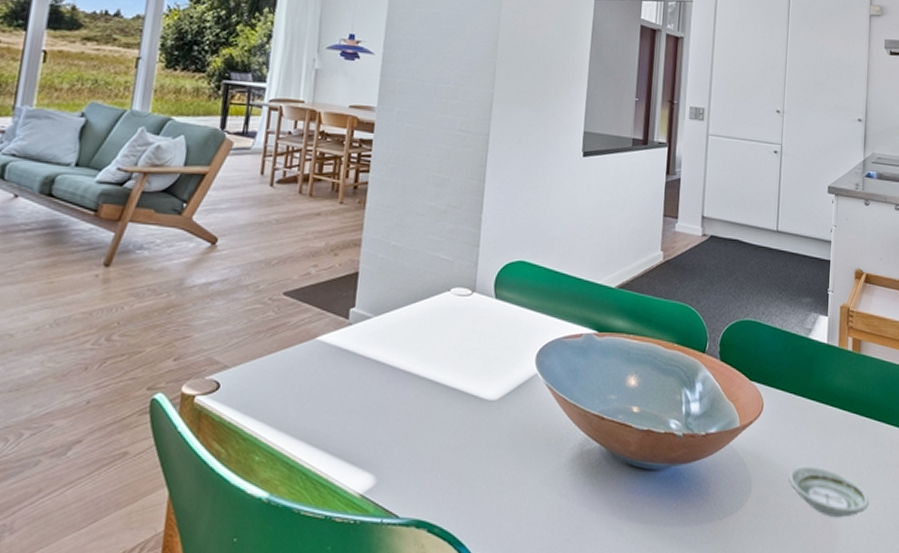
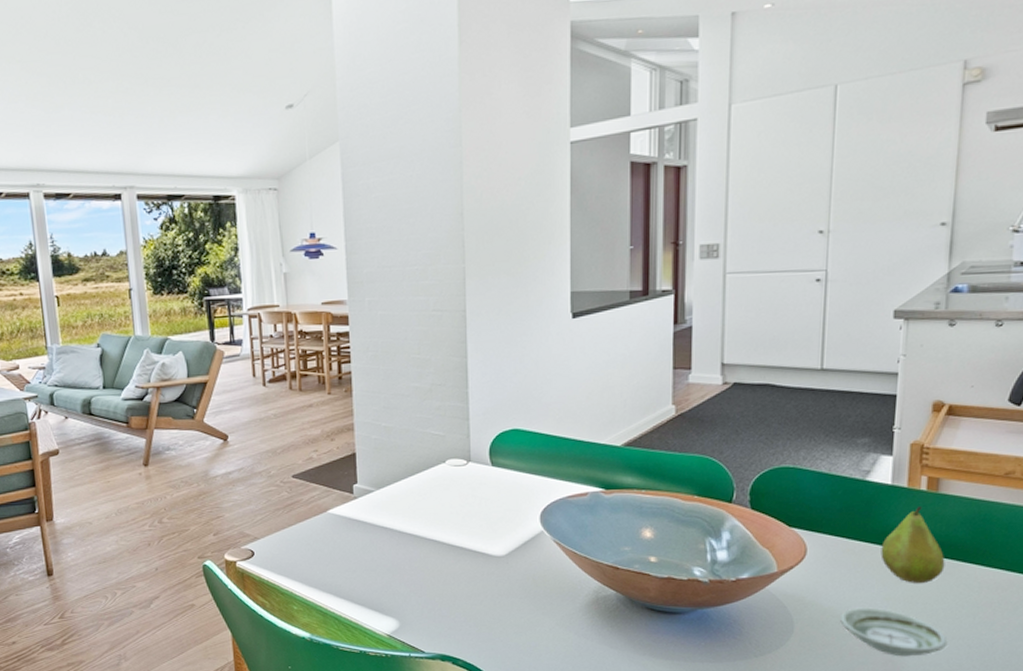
fruit: none [819,365,866,441] -> present [880,505,945,583]

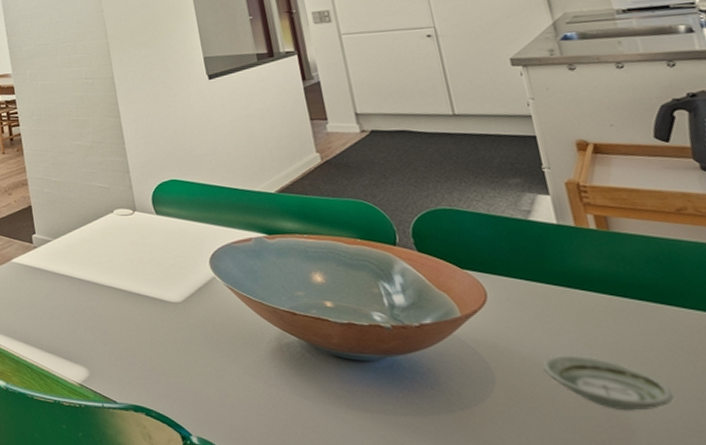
fruit: present [880,505,945,583] -> none [565,245,643,328]

